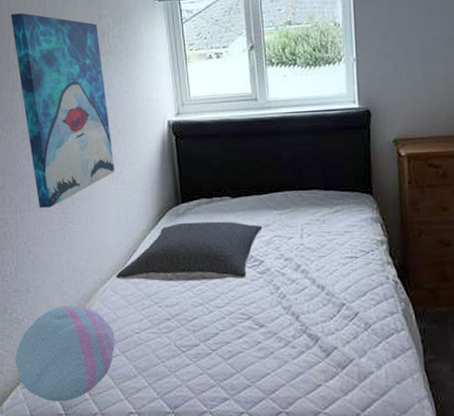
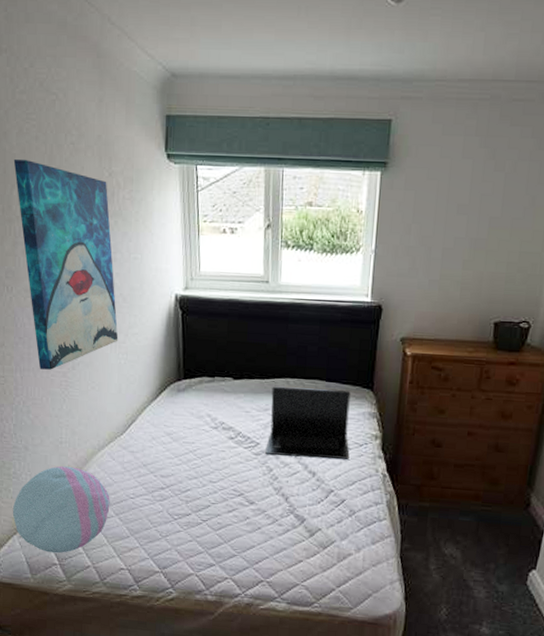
pillow: present [115,221,263,281] -> none [113,398,262,458]
laptop: none [270,198,357,272] -> present [265,386,351,459]

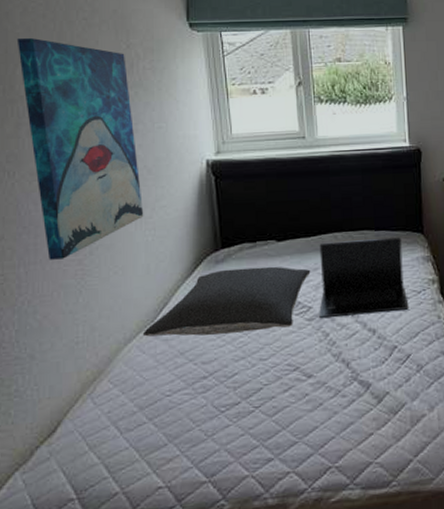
cushion: present [12,466,110,554] -> none [13,370,141,486]
pillow: none [113,398,262,458] -> present [142,266,311,337]

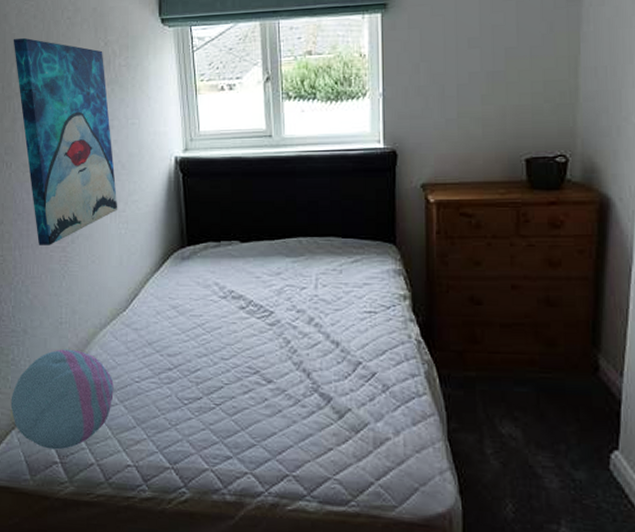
cushion: none [13,370,141,486] -> present [10,349,114,450]
pillow: present [142,266,311,337] -> none [115,266,274,330]
laptop: present [319,237,409,318] -> none [281,247,376,326]

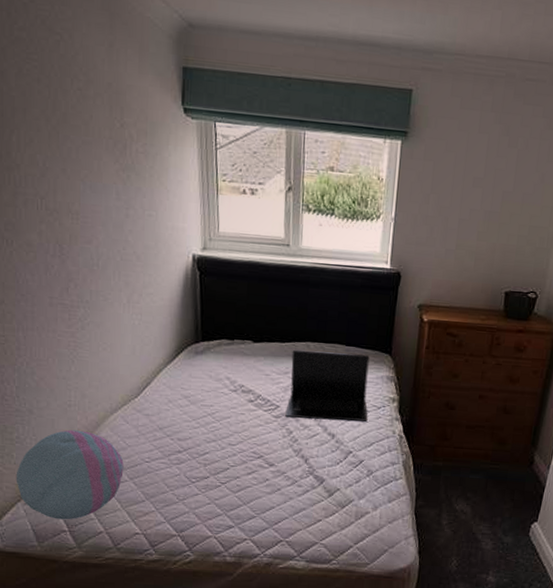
wall art: present [13,37,118,245] -> none [12,102,132,330]
laptop: none [281,247,376,326] -> present [285,349,370,422]

